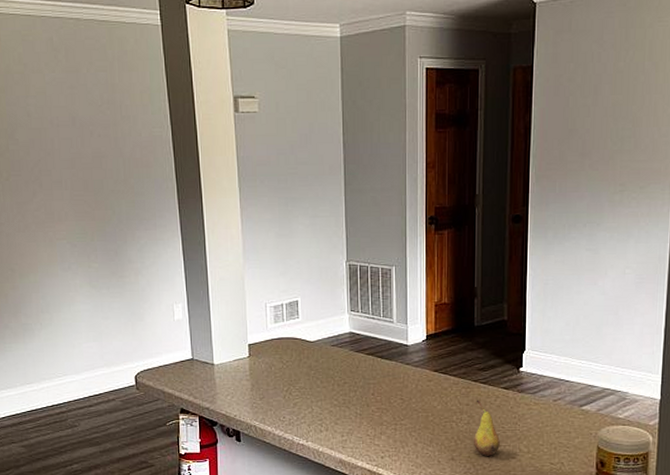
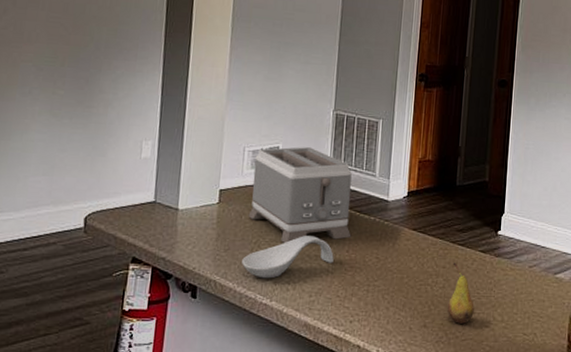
toaster: none [277,299,375,390] -> present [248,147,352,243]
spoon rest: none [277,382,361,422] -> present [242,236,334,279]

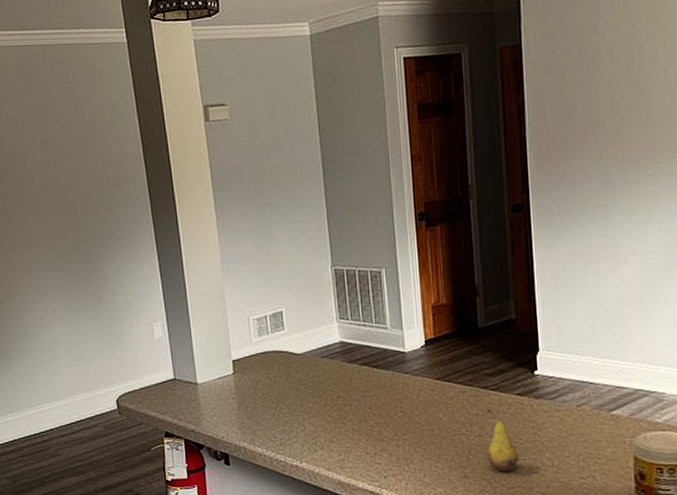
spoon rest: present [242,236,334,279] -> none [266,396,357,442]
toaster: present [248,147,352,243] -> none [260,308,372,406]

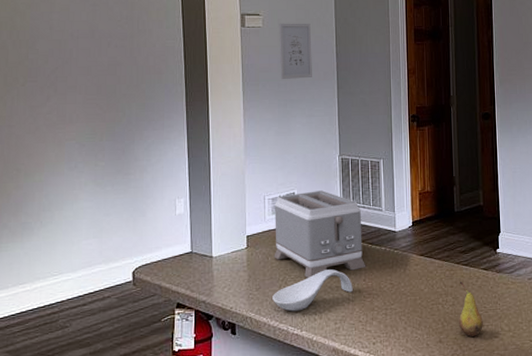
wall art: none [248,110,293,180] -> present [279,23,312,79]
toaster: none [260,308,372,406] -> present [274,190,366,278]
spoon rest: none [266,396,357,442] -> present [272,269,353,312]

